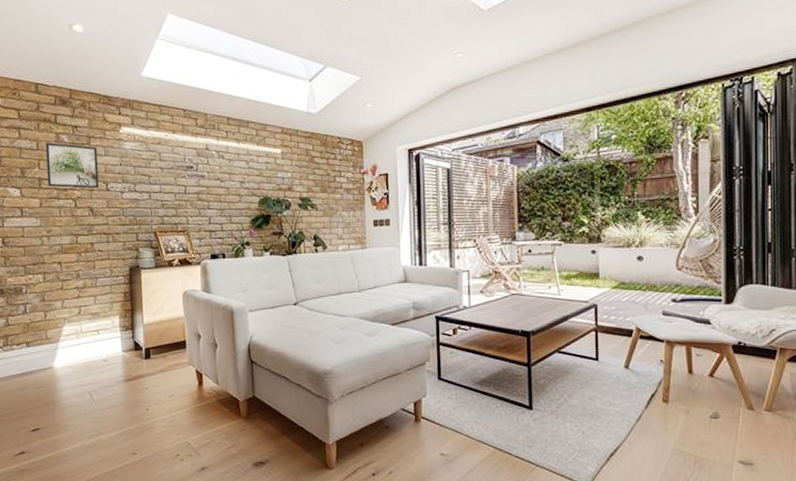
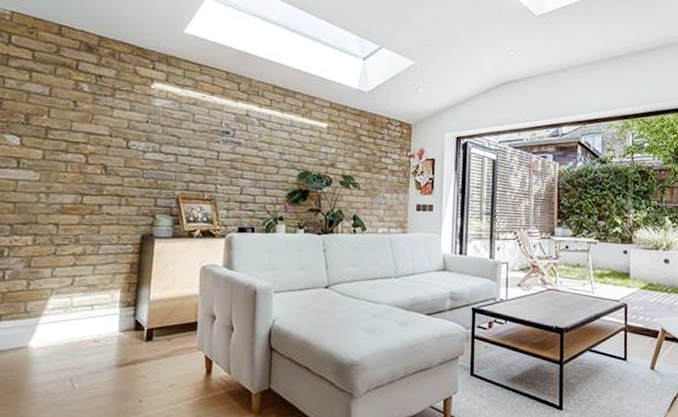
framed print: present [46,142,99,189] -> none [56,89,122,145]

